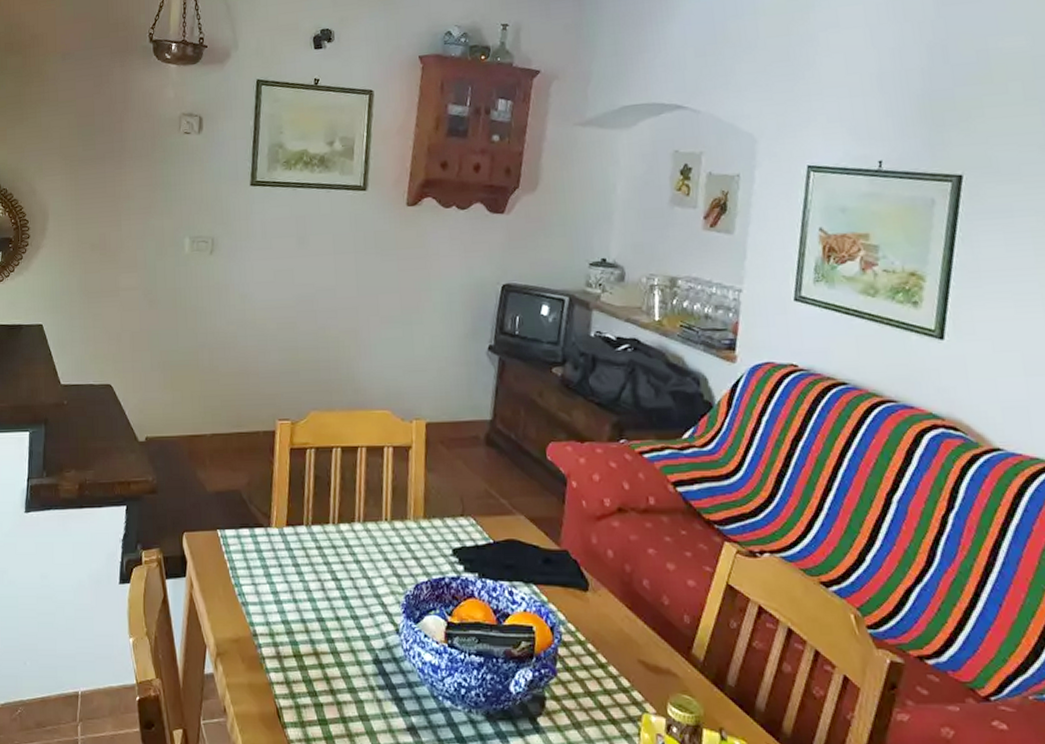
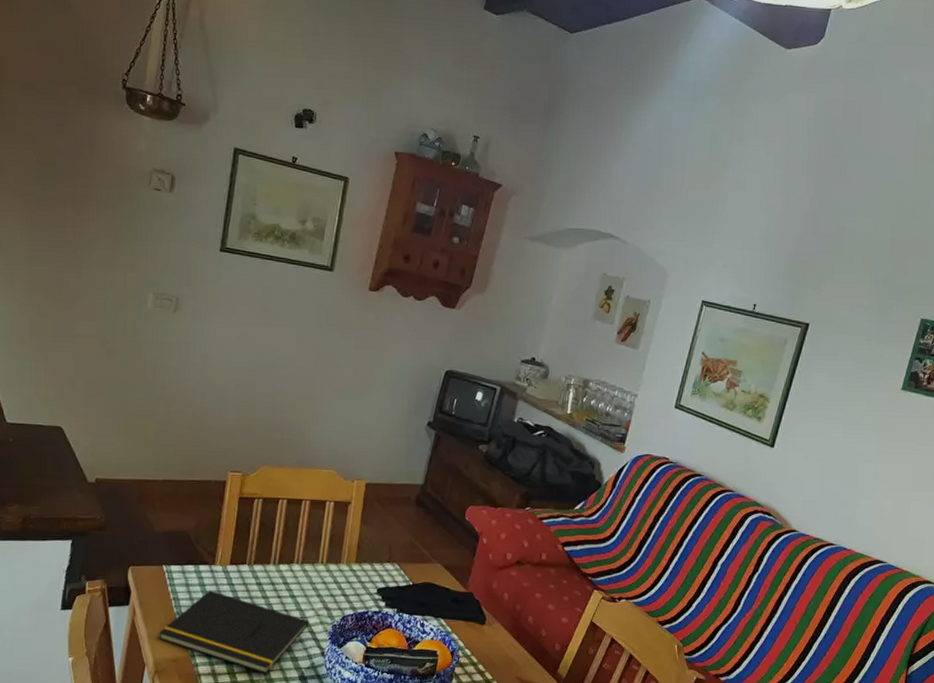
notepad: none [218,557,379,656] -> present [159,590,310,674]

